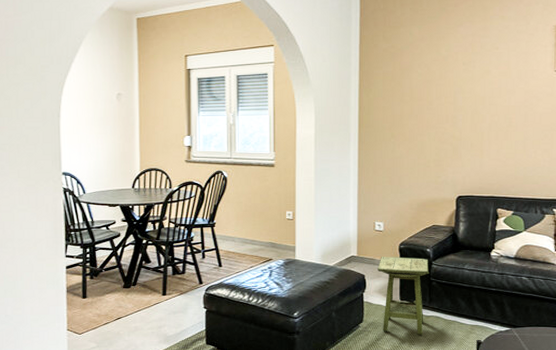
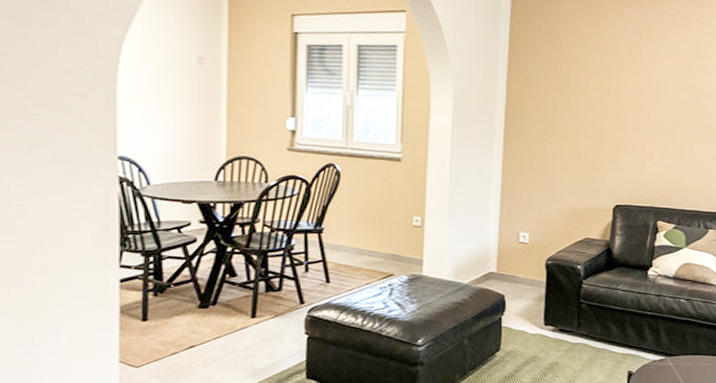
side table: present [378,257,430,336] -> none [520,274,579,366]

